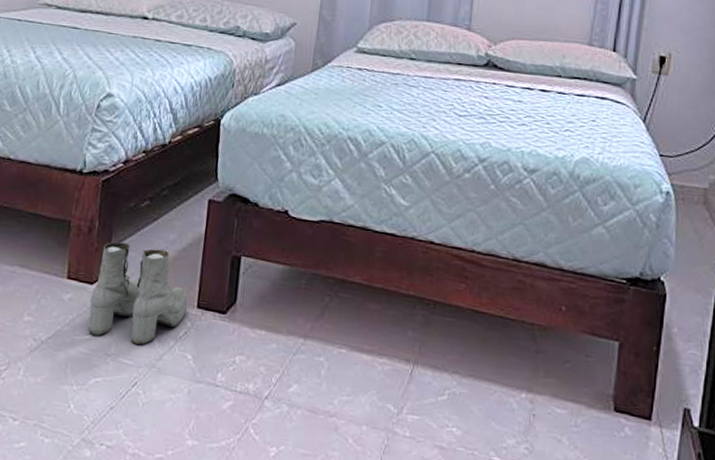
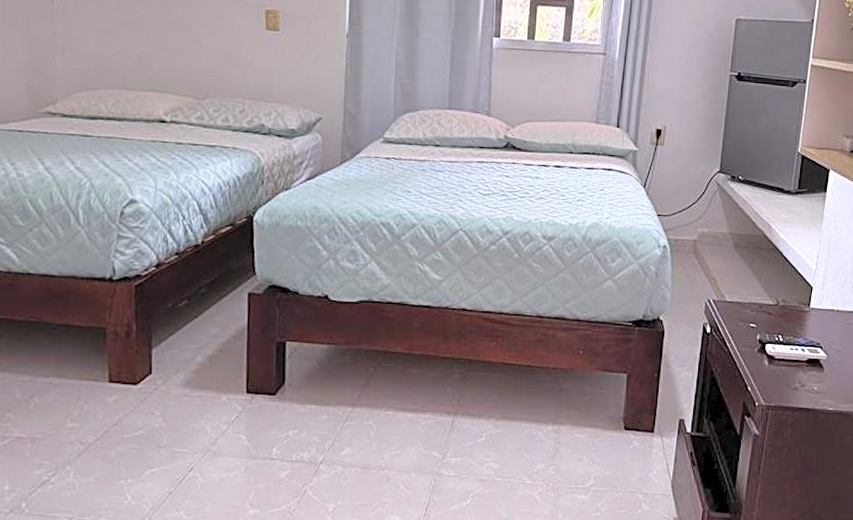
boots: present [88,241,188,345] -> none [136,342,237,434]

